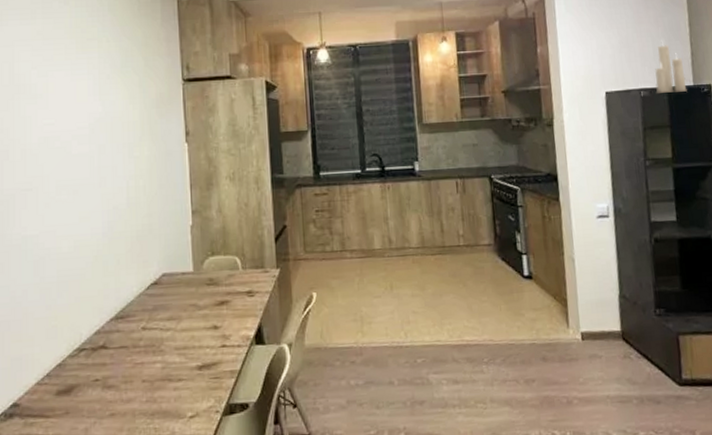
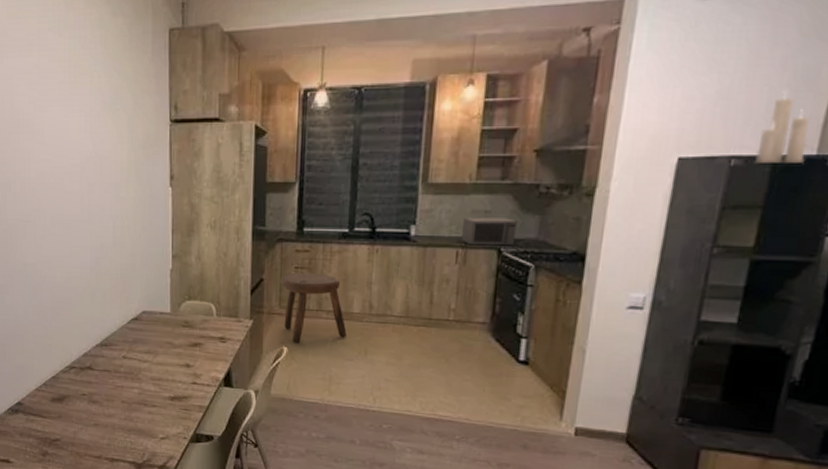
stool: none [302,214,372,288] -> present [280,272,347,344]
microwave: none [457,149,502,175] -> present [460,217,517,246]

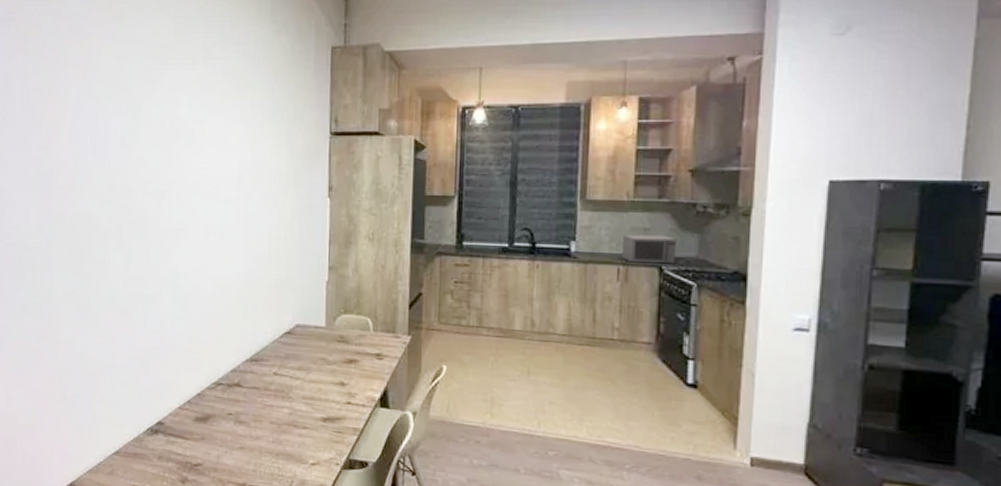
stool: present [280,272,347,344] -> none [439,287,508,362]
candle: present [753,91,809,165] -> none [902,120,951,190]

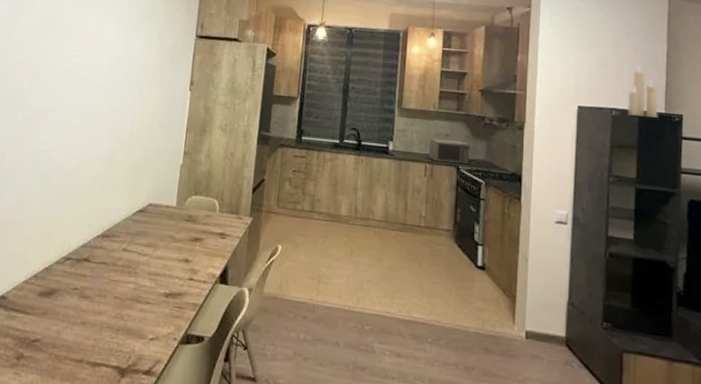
candle: none [902,120,951,190] -> present [627,66,658,119]

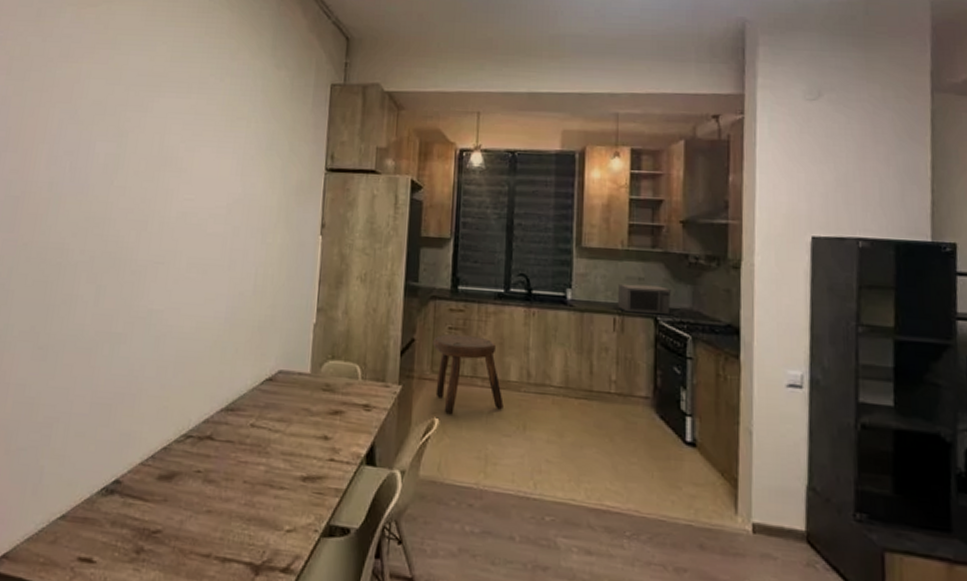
stool: none [279,176,335,243] -> present [432,334,504,415]
candle: present [627,66,658,119] -> none [879,183,922,250]

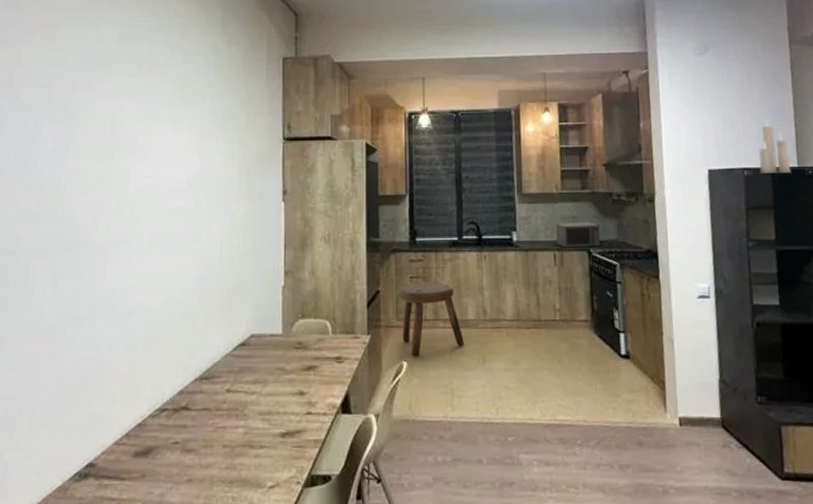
candle: none [879,183,922,250] -> present [759,120,792,175]

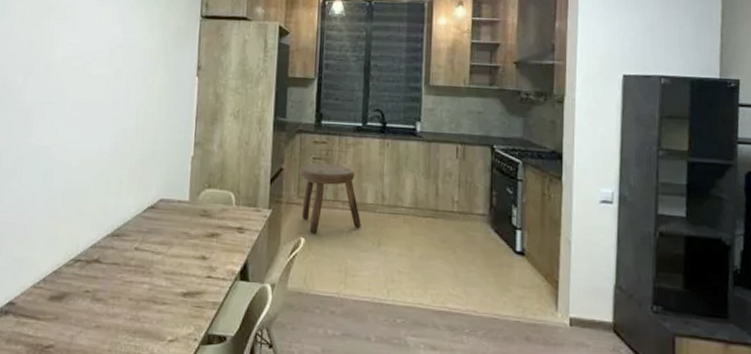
microwave: present [555,222,601,248] -> none [459,117,505,144]
candle: present [759,120,792,175] -> none [677,28,712,85]

